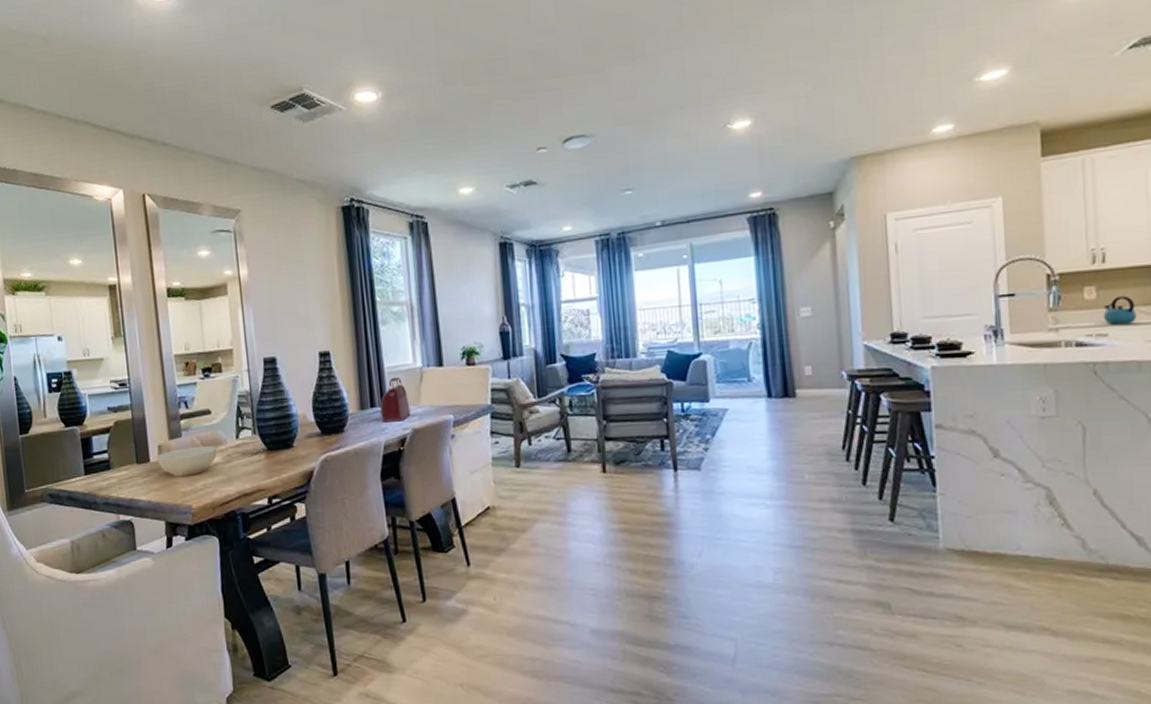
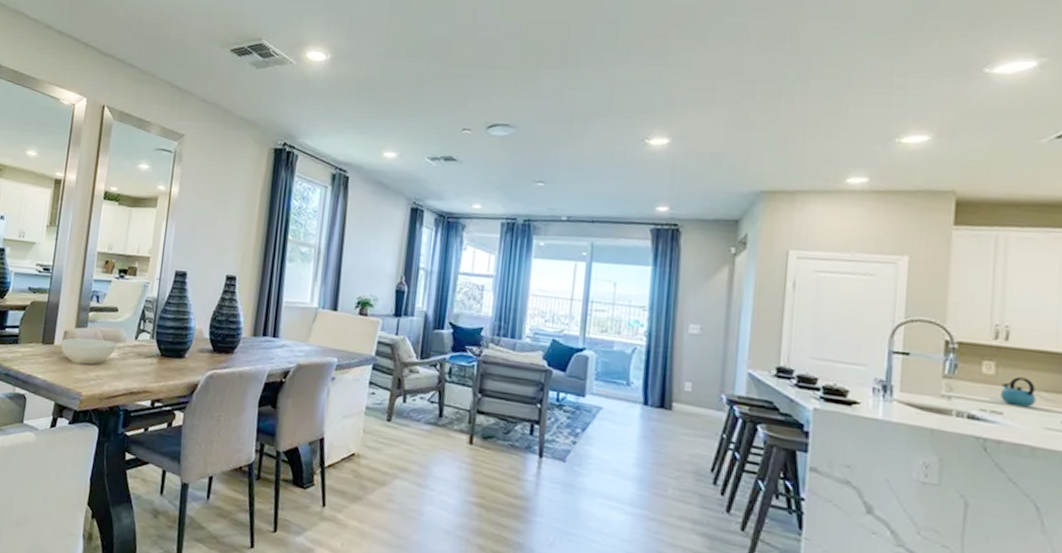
handbag: present [380,376,411,423] -> none [270,312,300,355]

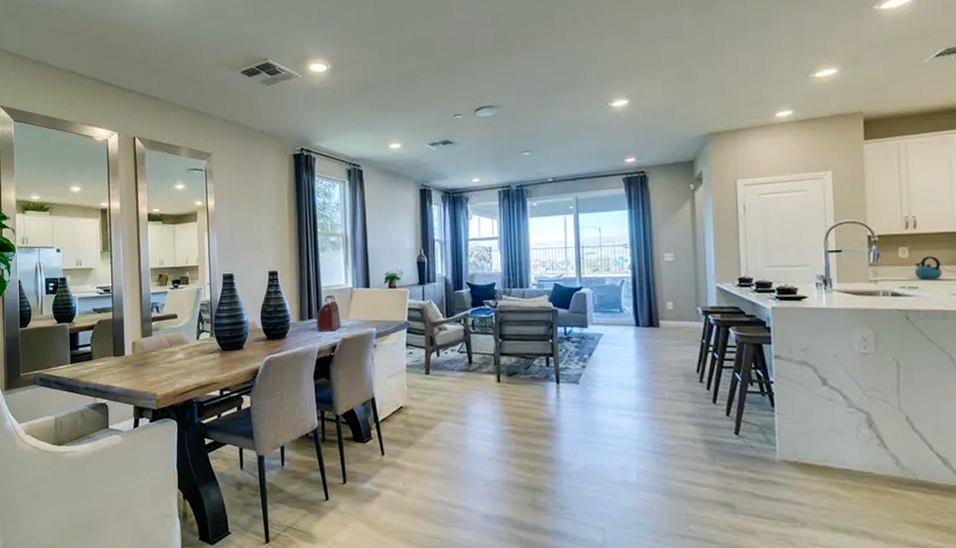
bowl: present [60,338,117,365] -> none [130,344,181,368]
handbag: none [270,312,300,355] -> present [316,295,341,332]

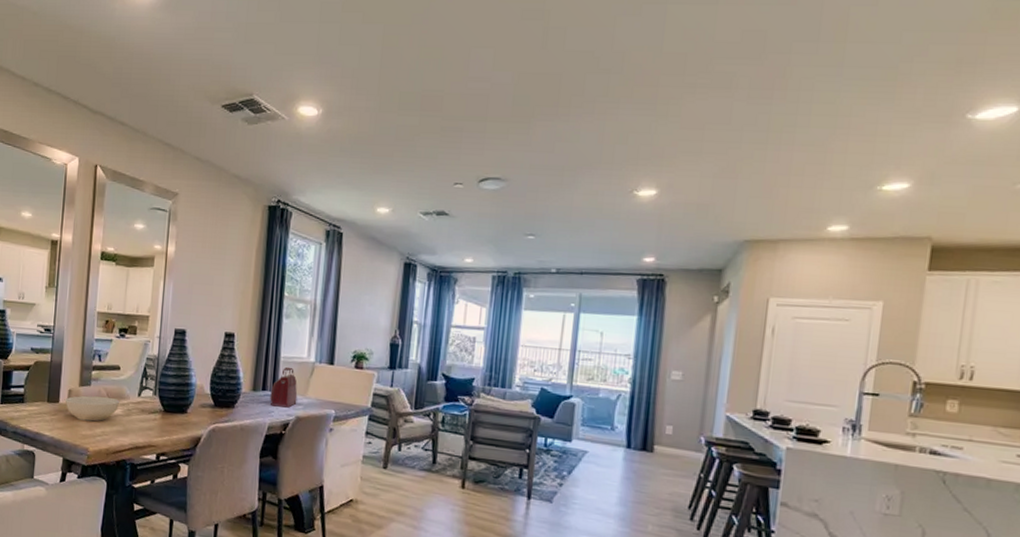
bowl: none [130,344,181,368] -> present [65,395,120,422]
kettle: present [914,256,942,280] -> none [961,414,995,443]

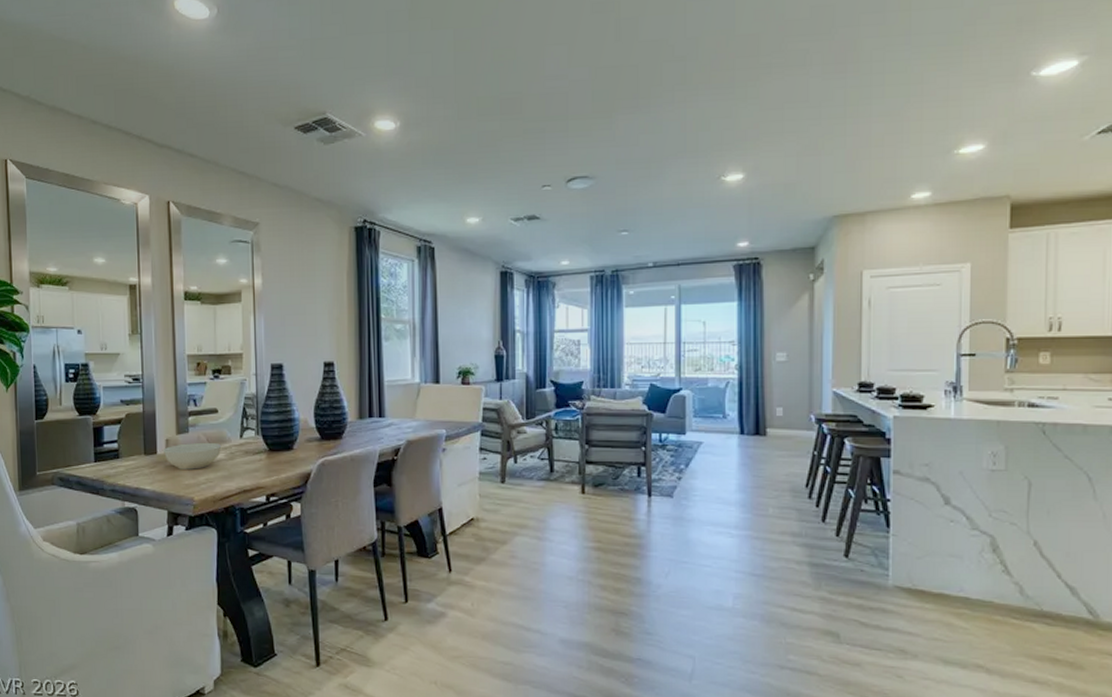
handbag: present [270,366,298,408] -> none [378,390,406,432]

